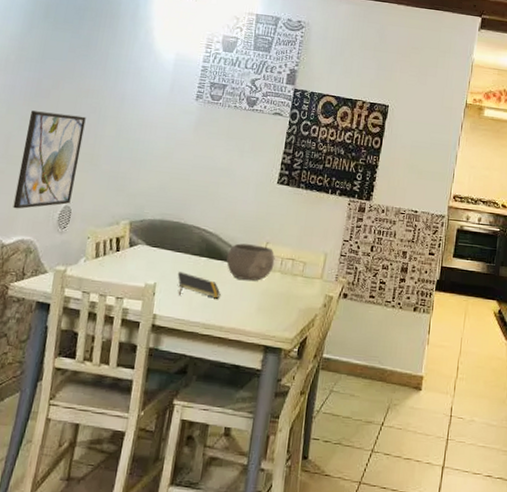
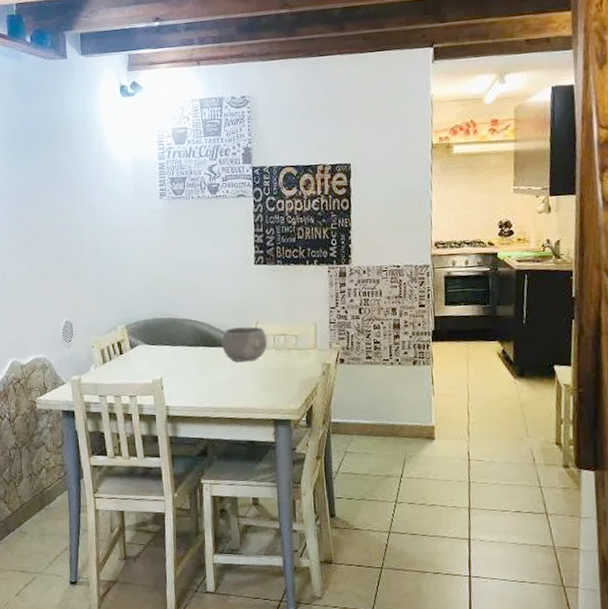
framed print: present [13,111,86,209] -> none [16,235,70,332]
notepad: present [177,272,221,299] -> none [179,363,223,385]

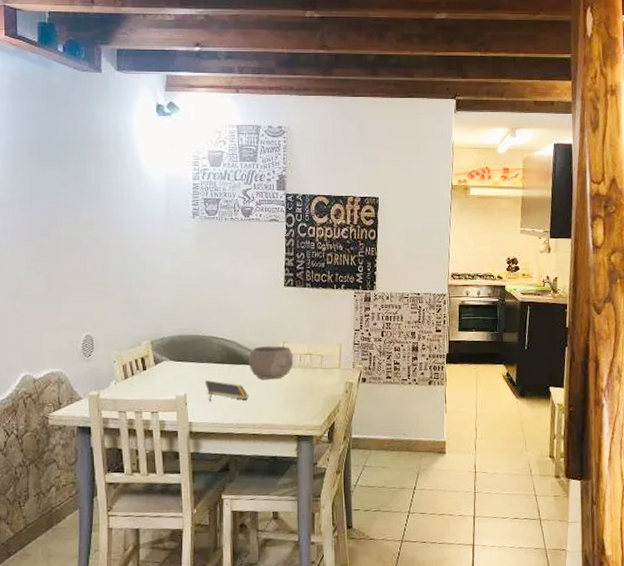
notepad: none [179,363,223,385] -> present [204,380,248,402]

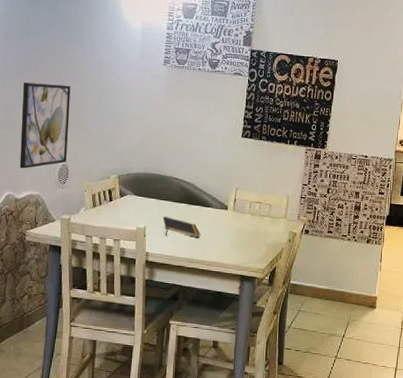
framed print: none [34,248,91,345] -> present [20,82,71,169]
bowl: present [248,346,294,379] -> none [203,190,244,222]

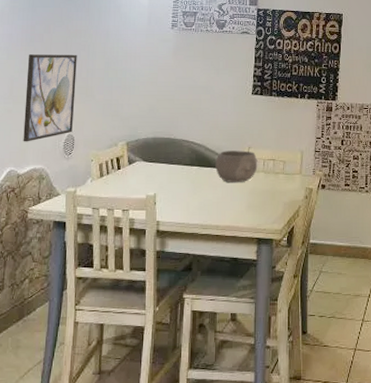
notepad: present [162,216,201,238] -> none [173,182,214,202]
bowl: none [203,190,244,222] -> present [215,150,258,182]

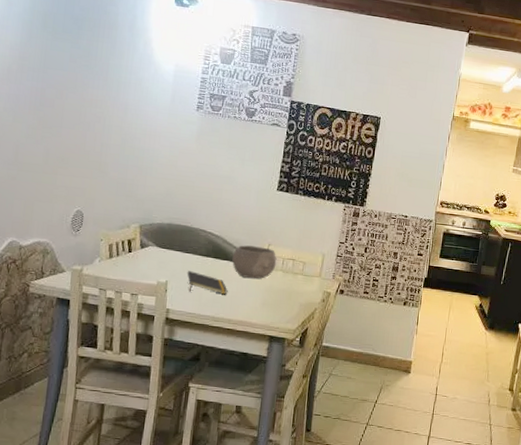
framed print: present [23,54,77,142] -> none [27,119,91,214]
notepad: none [173,182,214,202] -> present [187,271,228,295]

